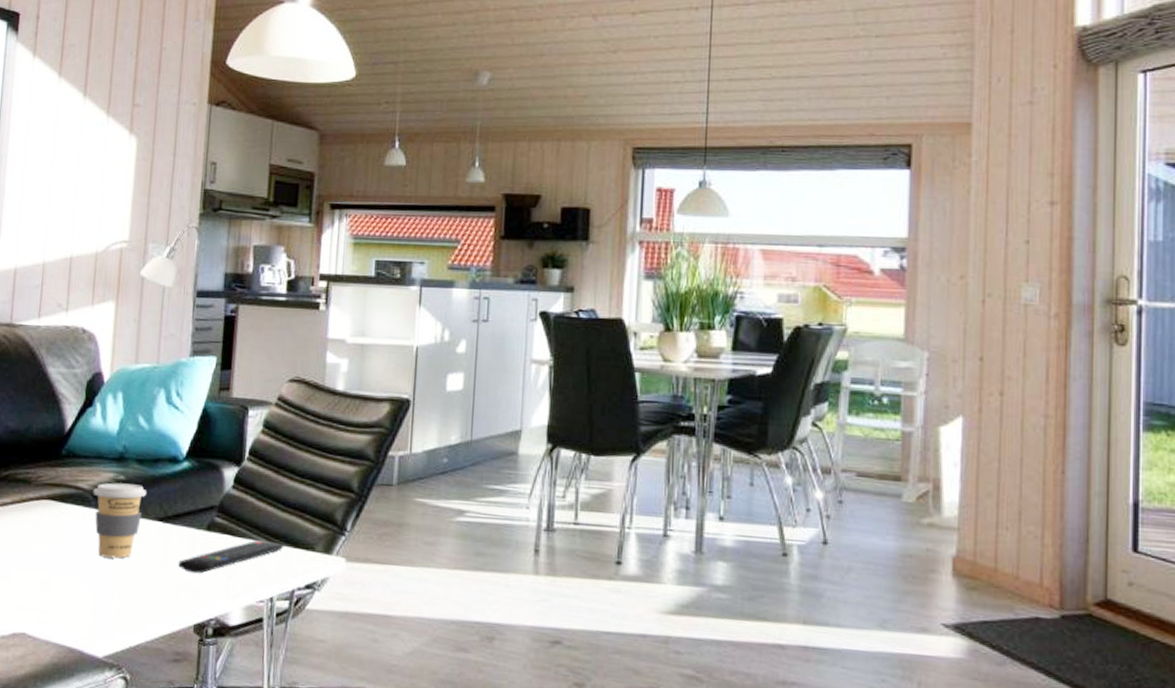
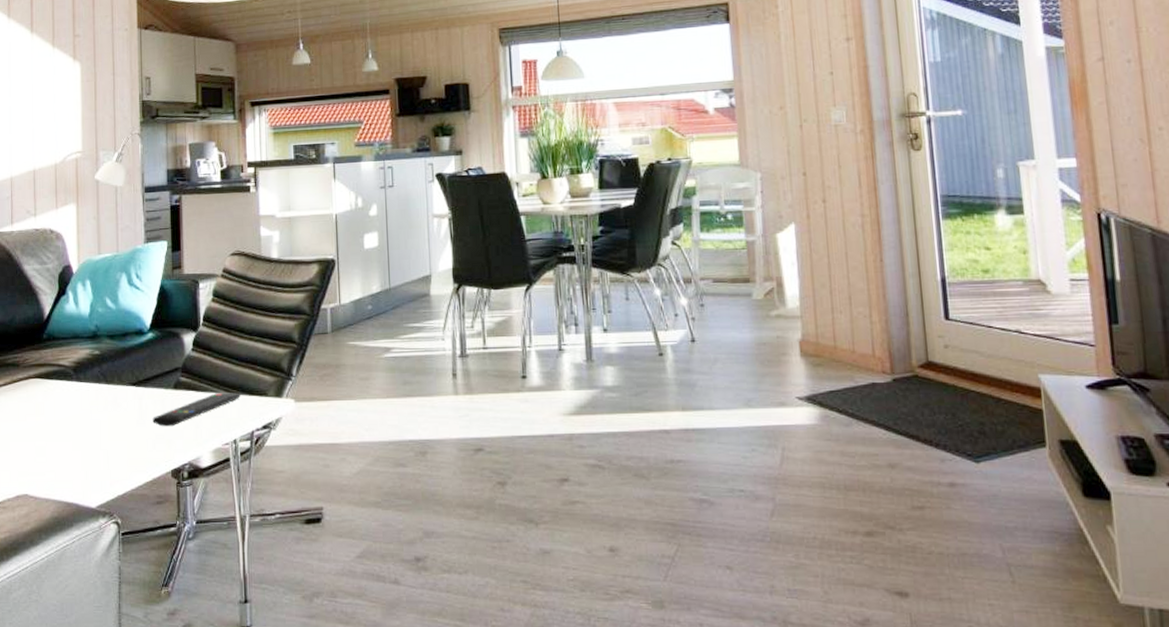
coffee cup: present [93,482,147,559] -> none [73,357,120,422]

